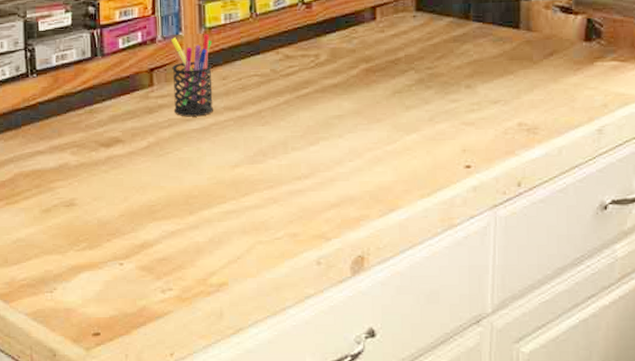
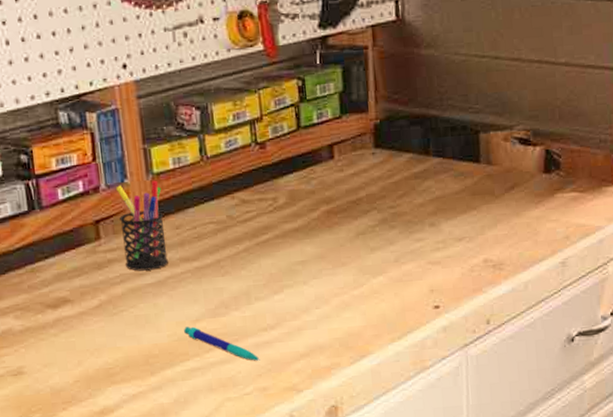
pen: none [223,171,293,208] -> present [184,326,260,361]

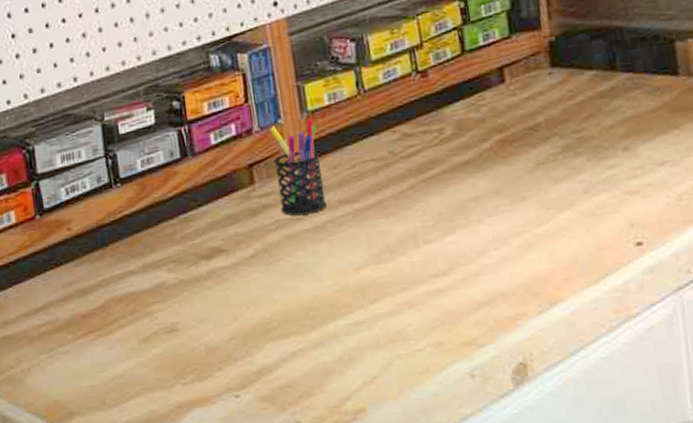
pen: present [184,326,260,361] -> none [346,274,433,312]

